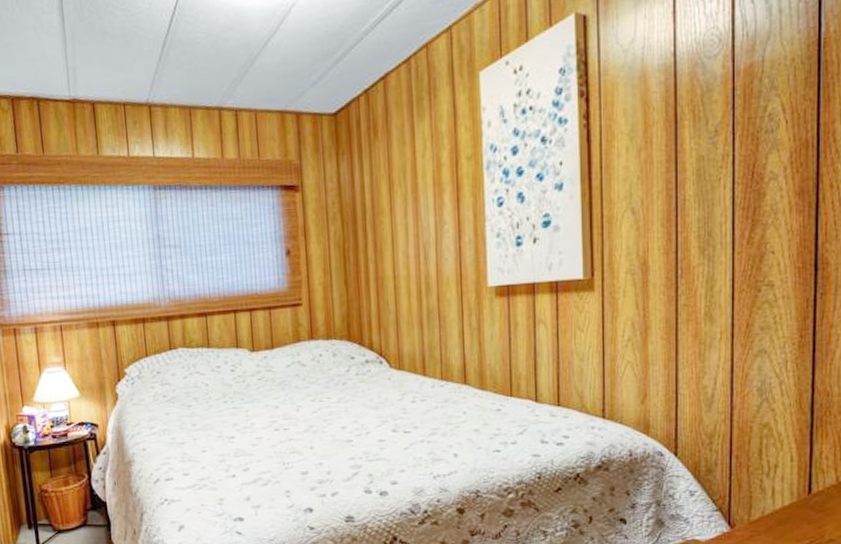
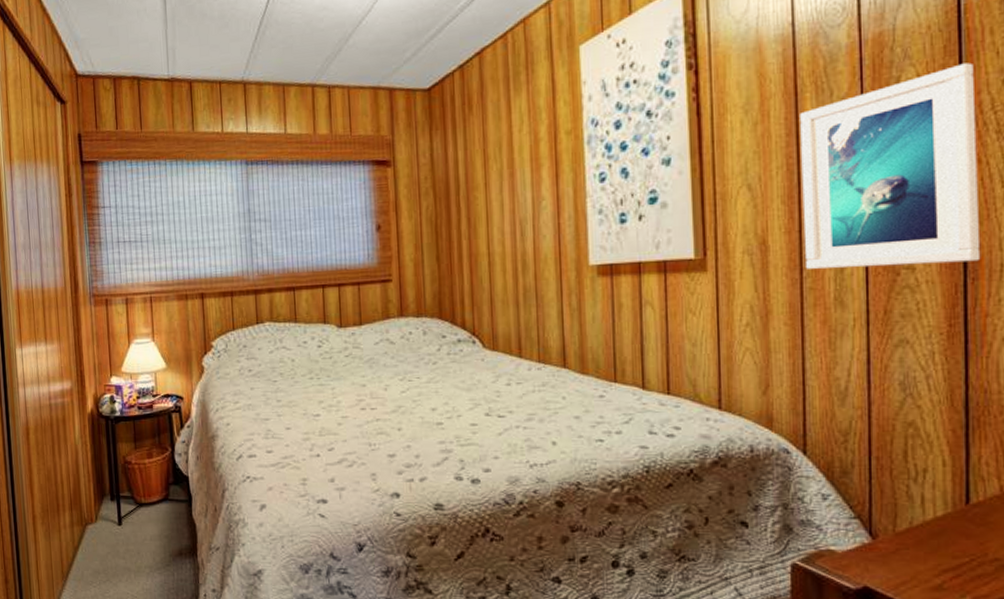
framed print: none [679,94,830,287] -> present [800,63,981,269]

